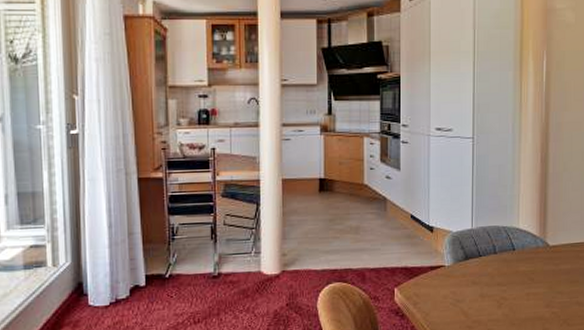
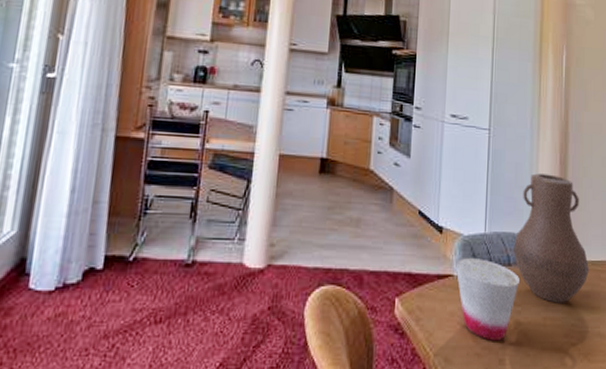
cup: none [446,250,504,316] -> present [455,258,519,341]
vase: none [498,172,568,281] -> present [512,173,589,303]

